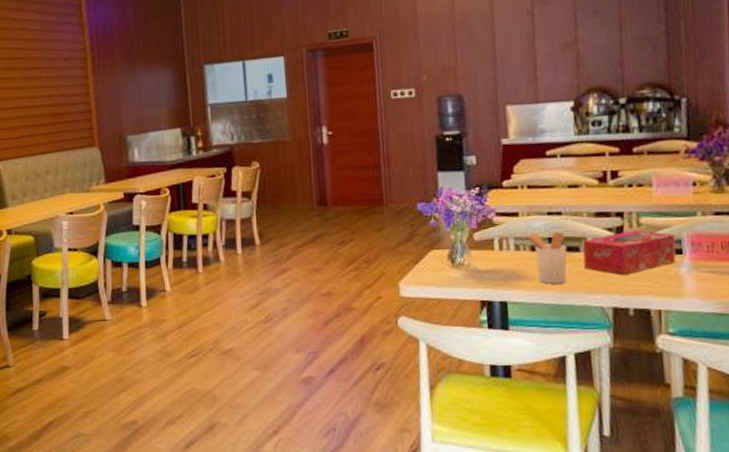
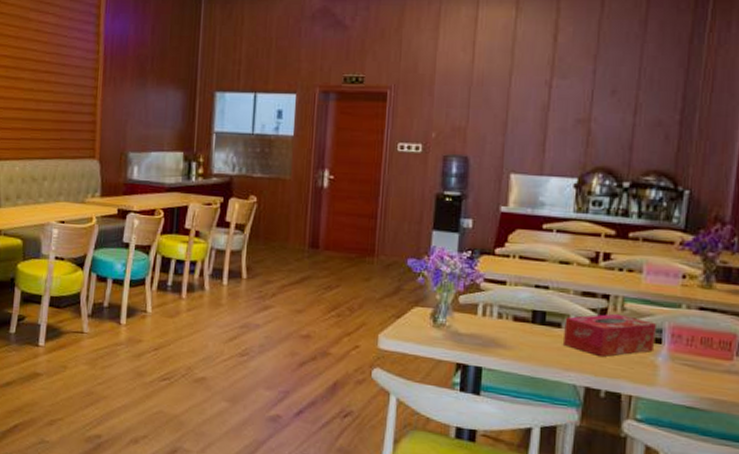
utensil holder: present [522,231,567,284] -> none [507,302,549,357]

